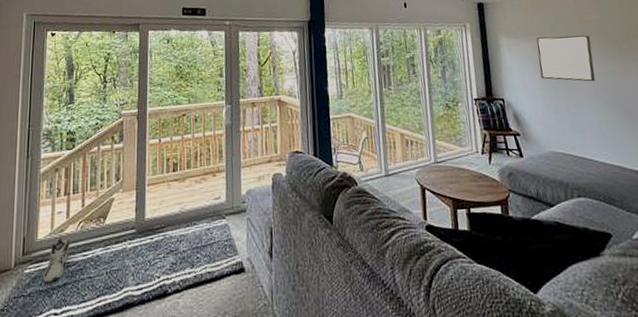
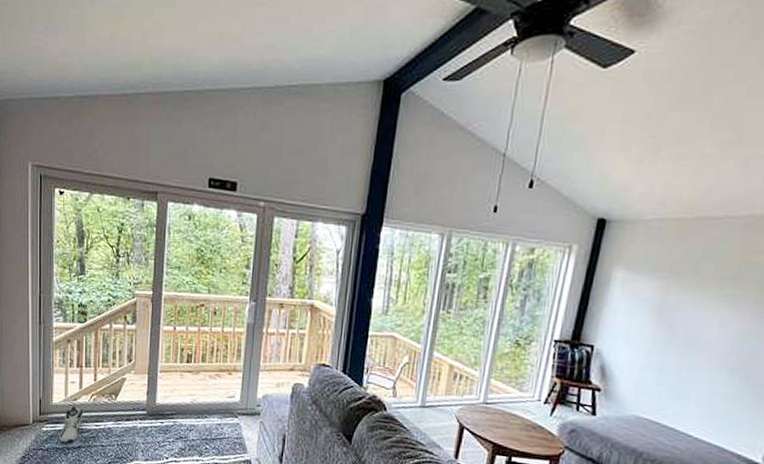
wall art: present [536,35,596,82] -> none [654,276,747,344]

